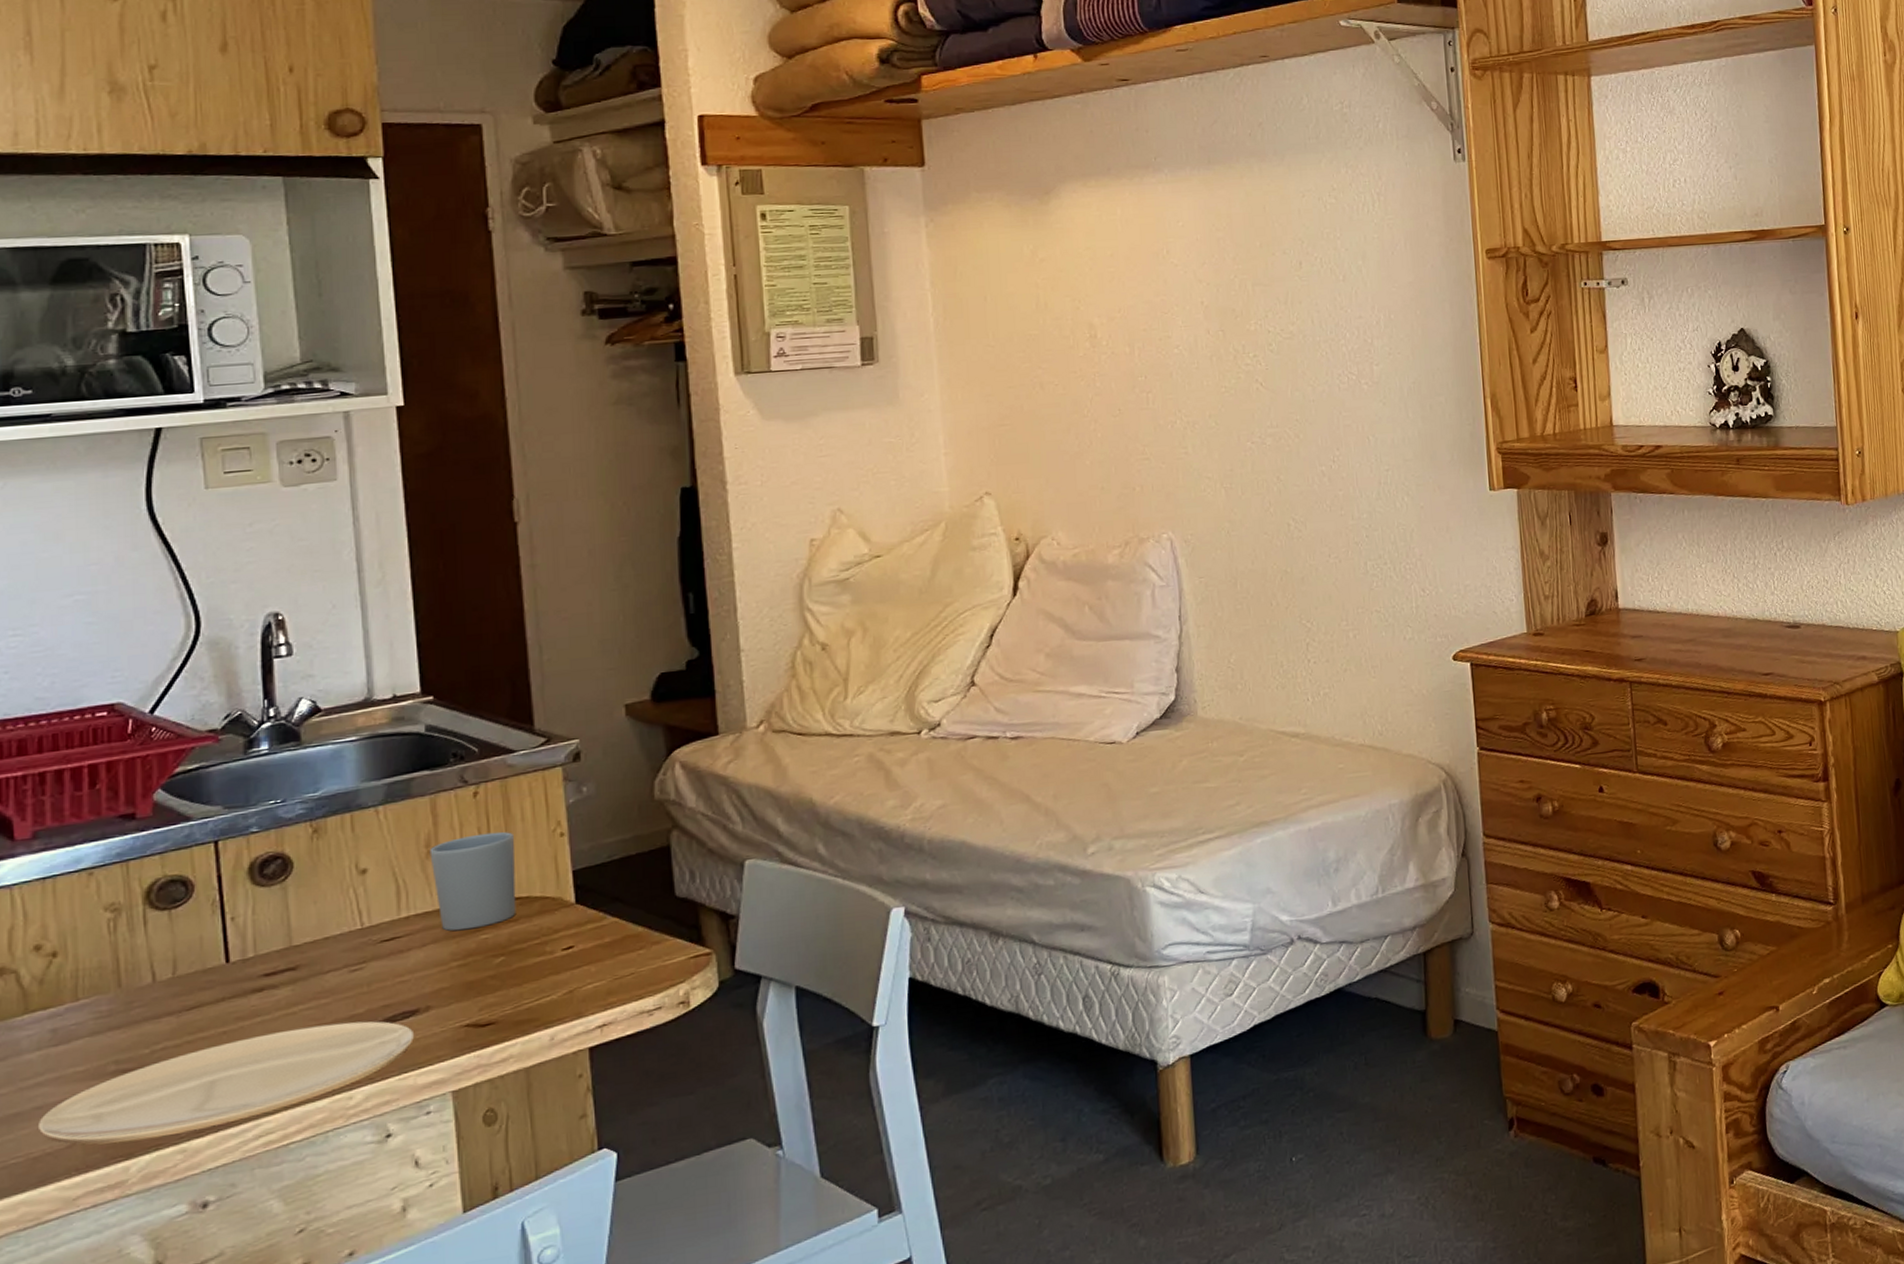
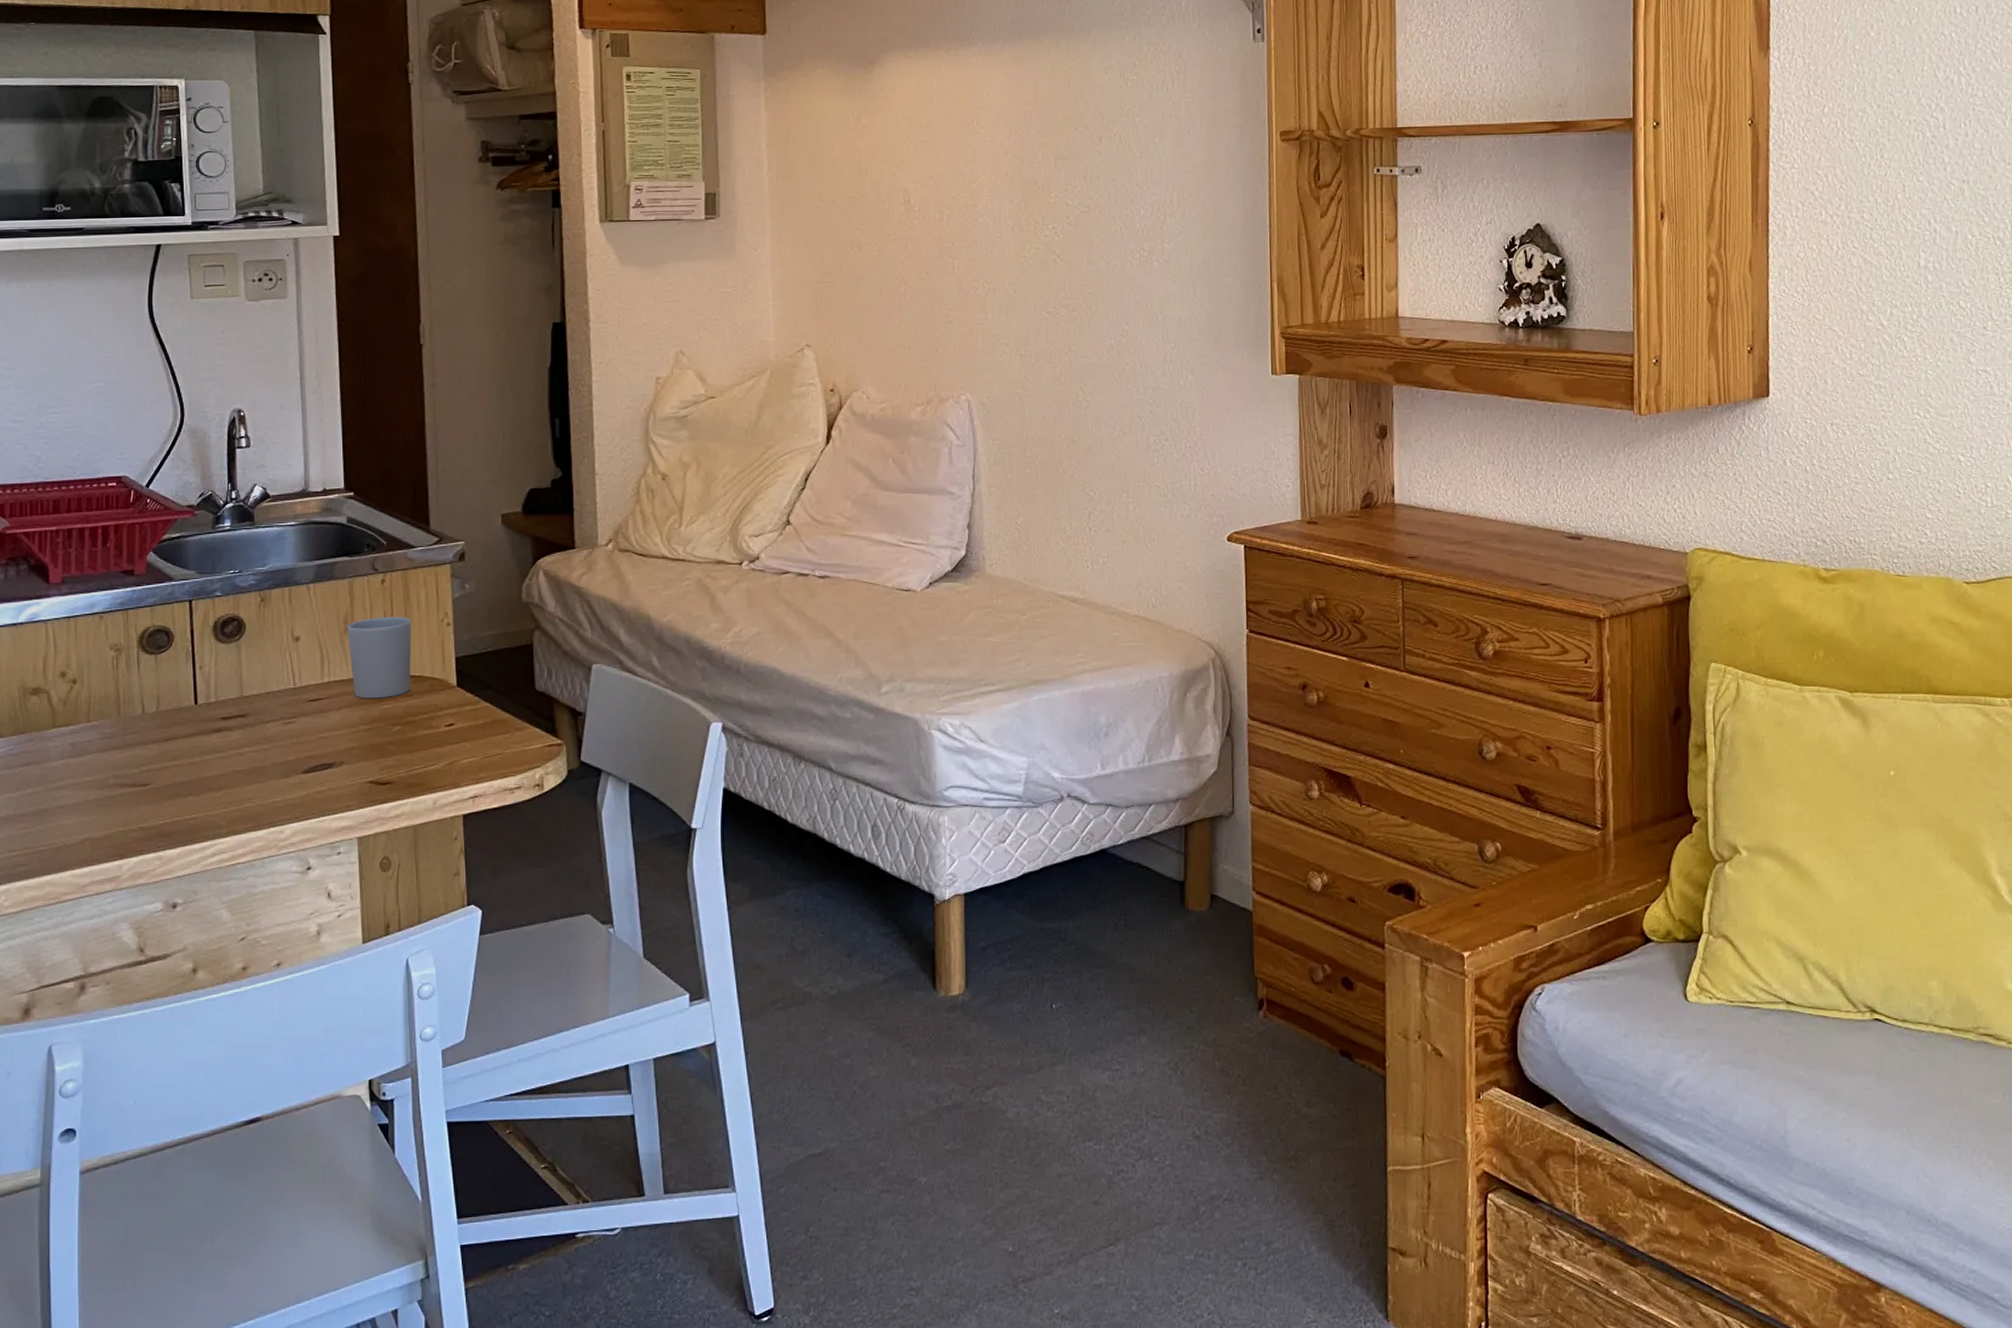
plate: present [39,1021,415,1145] -> none [60,766,331,843]

